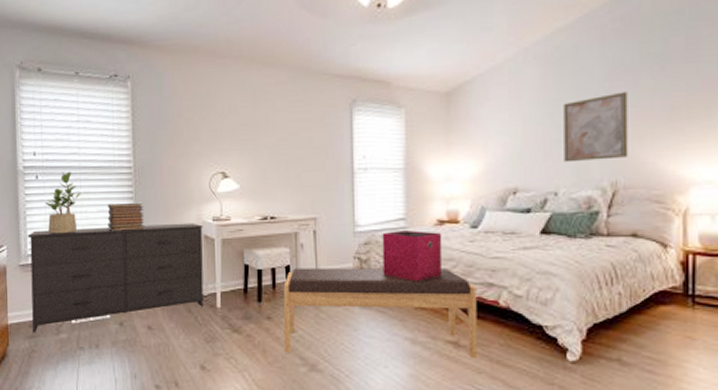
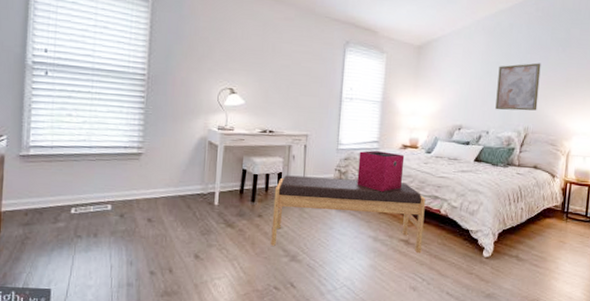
dresser: present [27,223,204,333] -> none [27,123,209,221]
potted plant: present [45,171,82,234] -> none [53,71,93,130]
book stack: present [107,203,145,231] -> none [116,106,155,132]

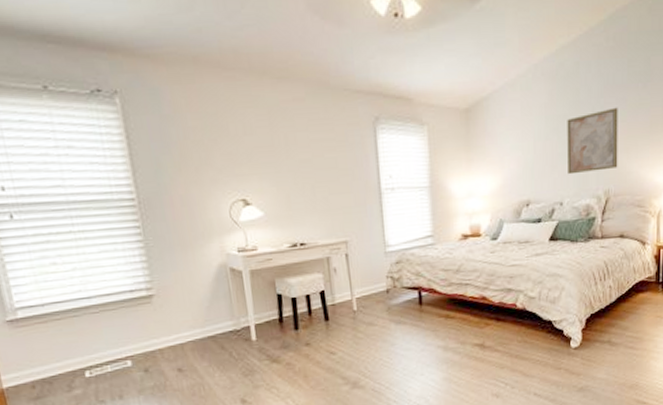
bench: present [270,175,426,254] -> none [319,279,500,375]
storage bin: present [357,150,405,193] -> none [412,246,467,295]

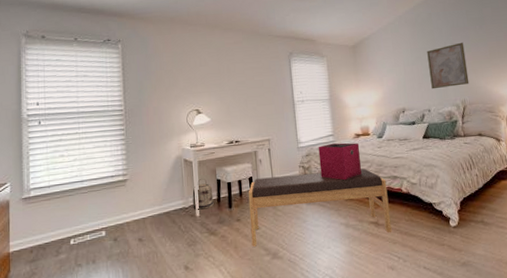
basket: none [244,293,275,333] -> present [192,179,214,210]
bench: none [319,279,500,375] -> present [248,168,392,247]
storage bin: none [412,246,467,295] -> present [318,142,362,181]

